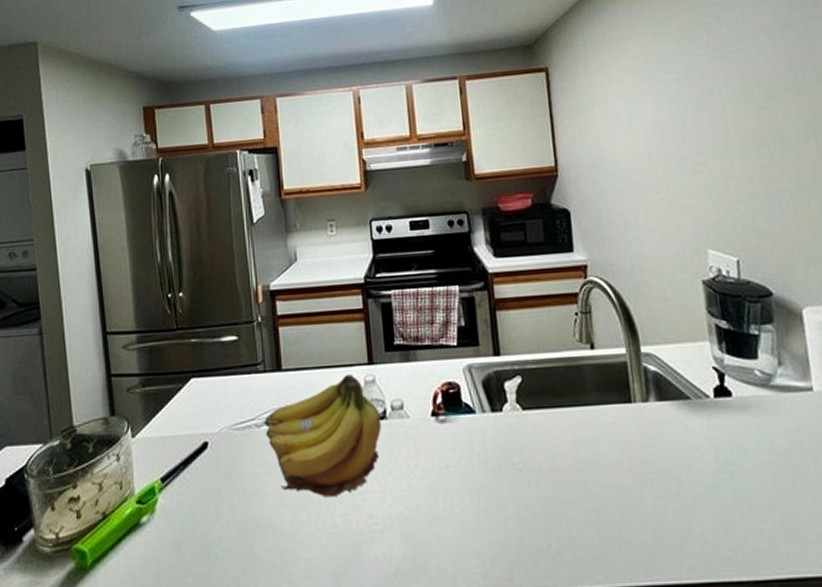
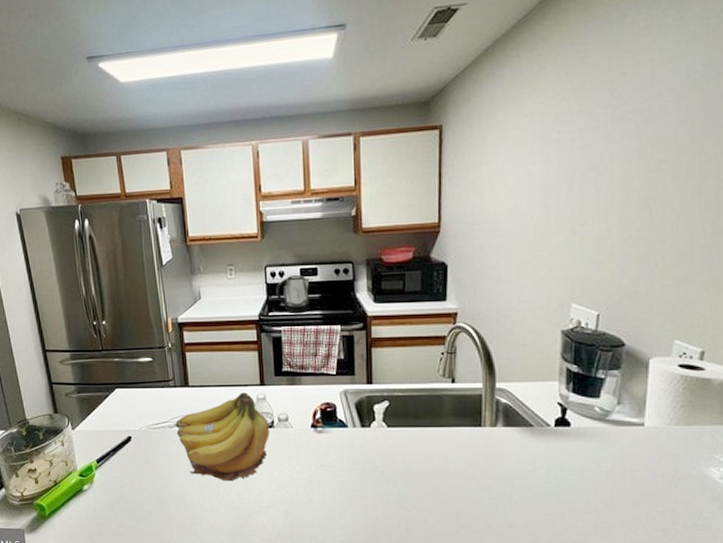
kettle: none [383,229,422,274] -> present [276,275,310,313]

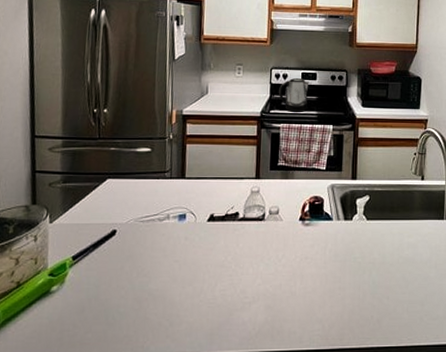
fruit: present [174,392,269,482] -> none [165,185,260,277]

